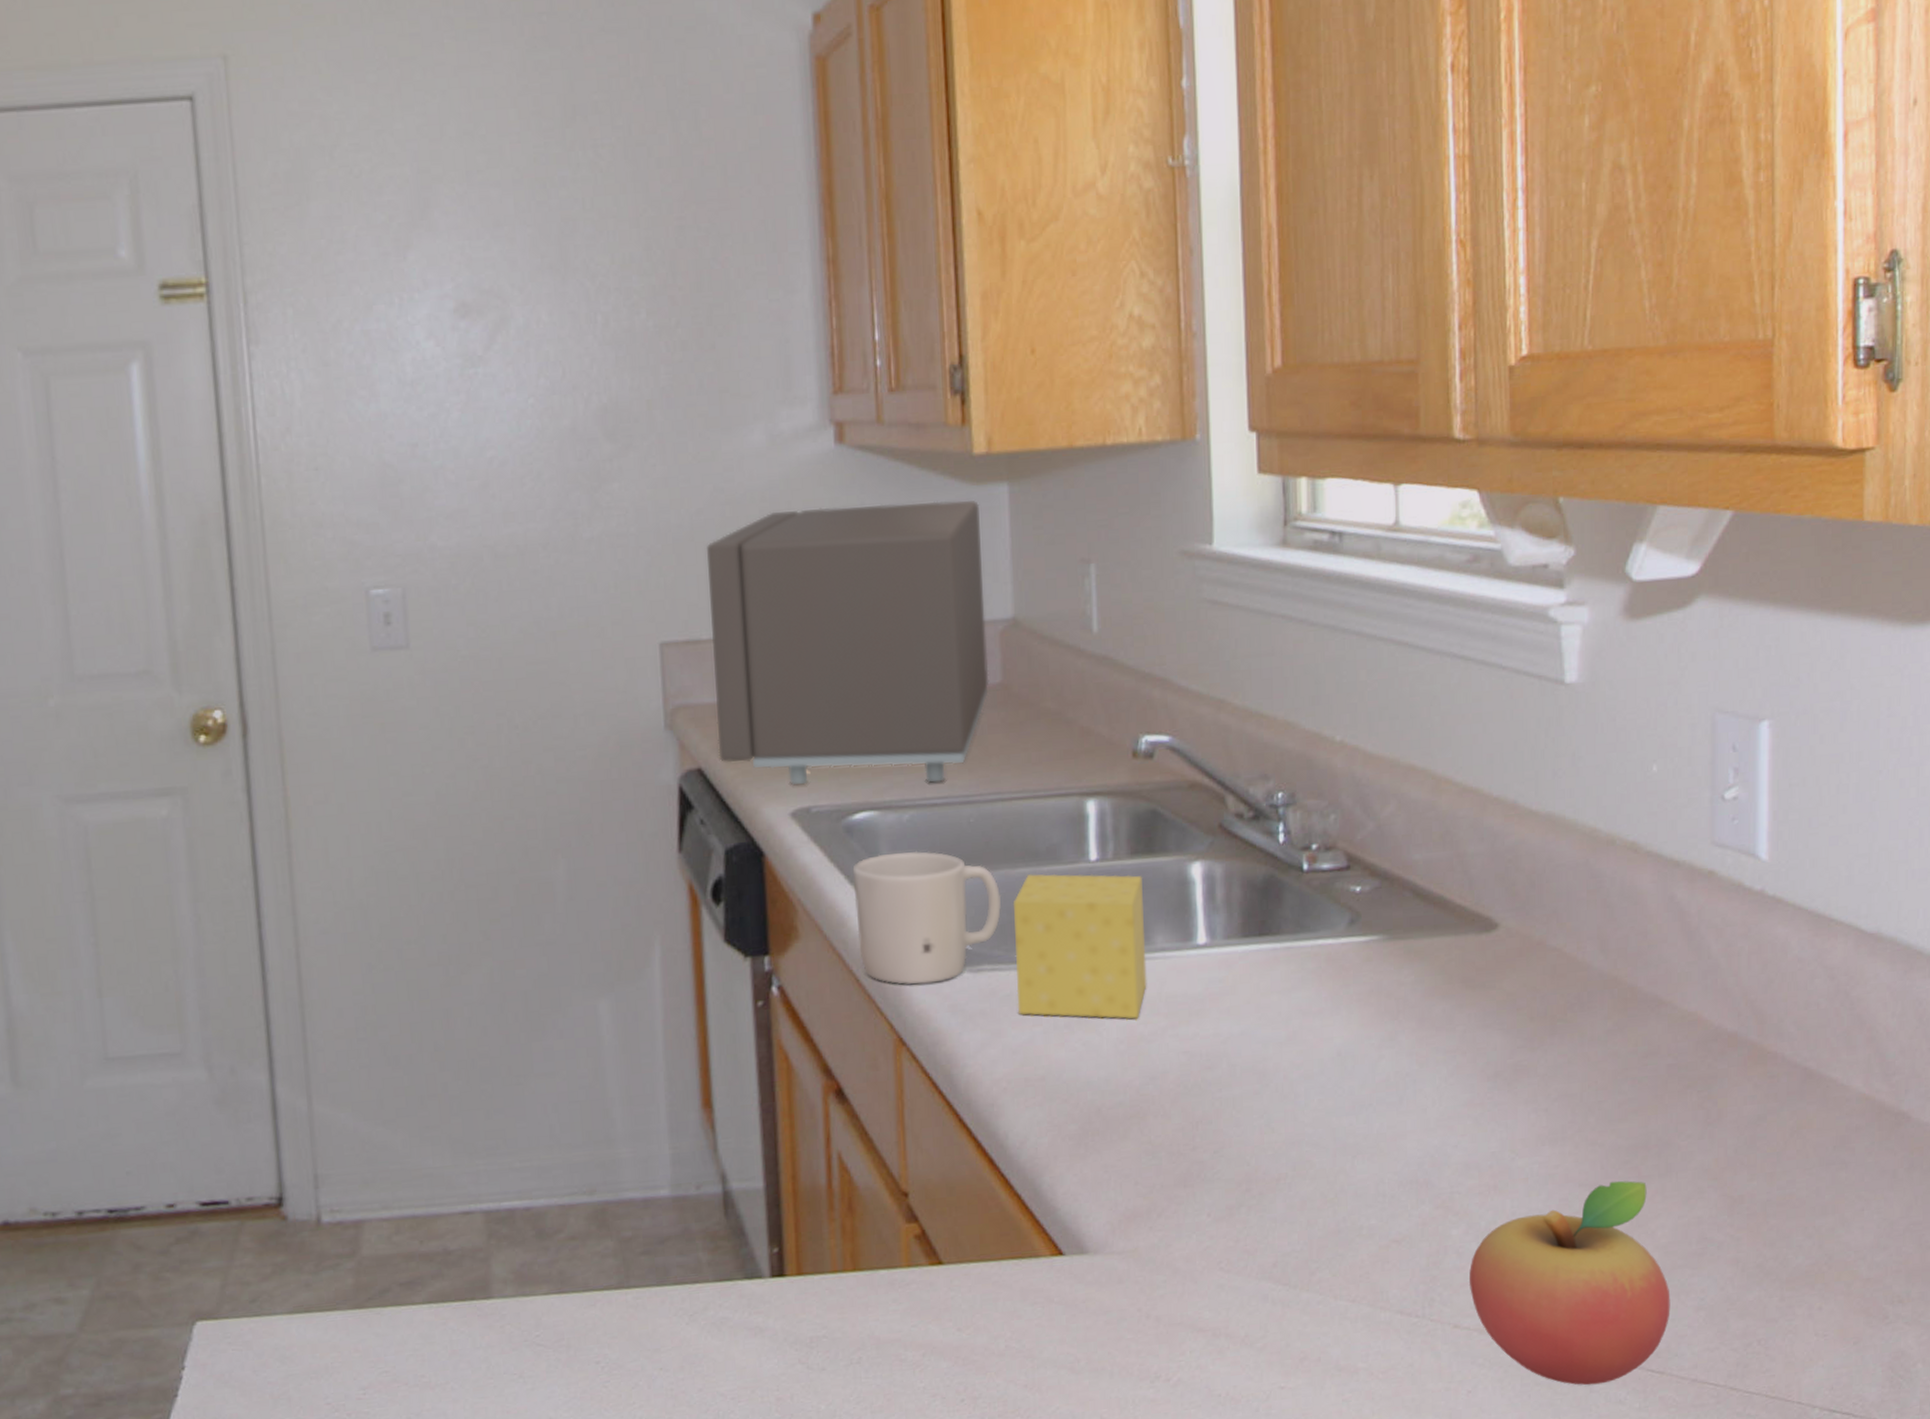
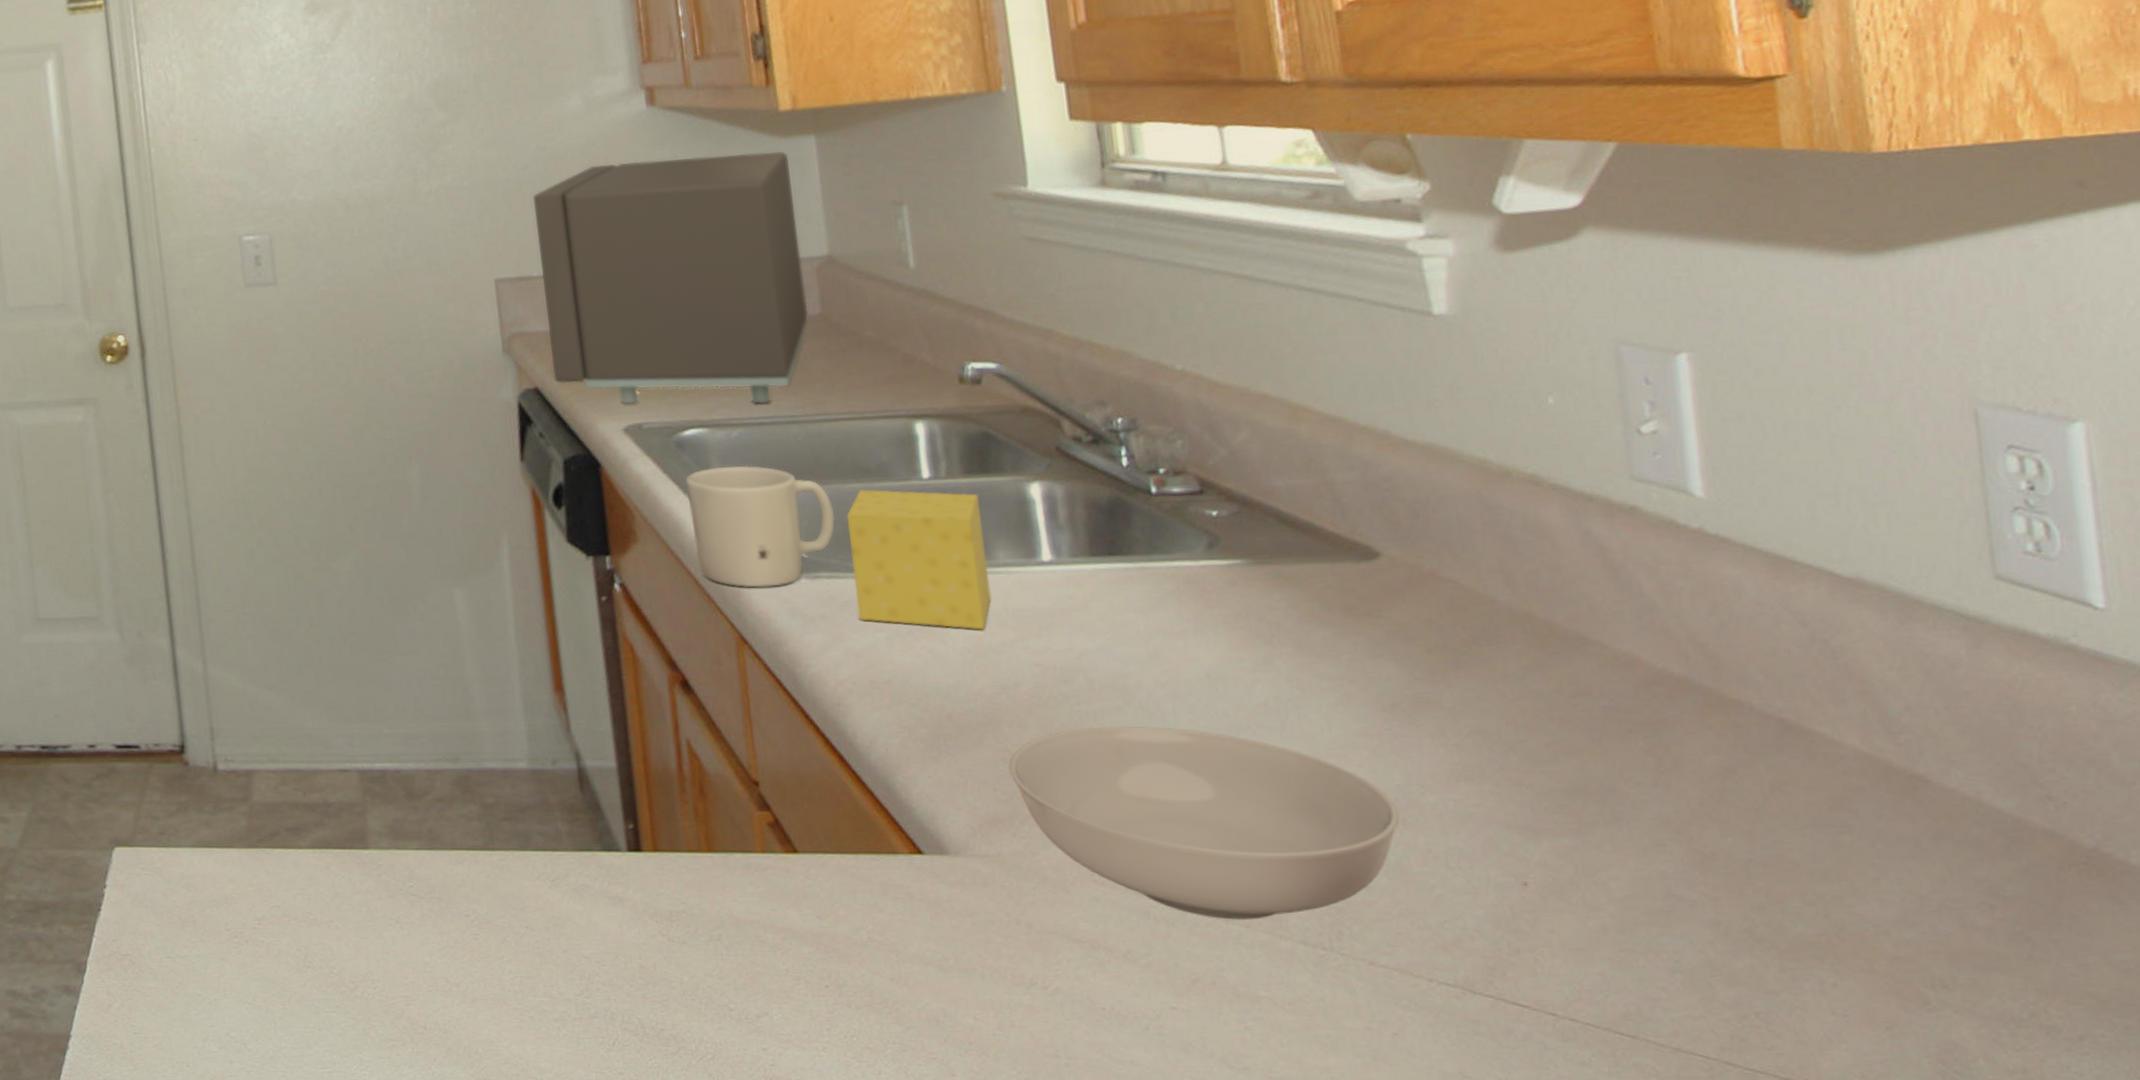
bowl: none [1151,1109,1492,1296] -> present [1008,726,1400,920]
fruit: present [1469,1180,1670,1386] -> none [1382,825,1637,1042]

